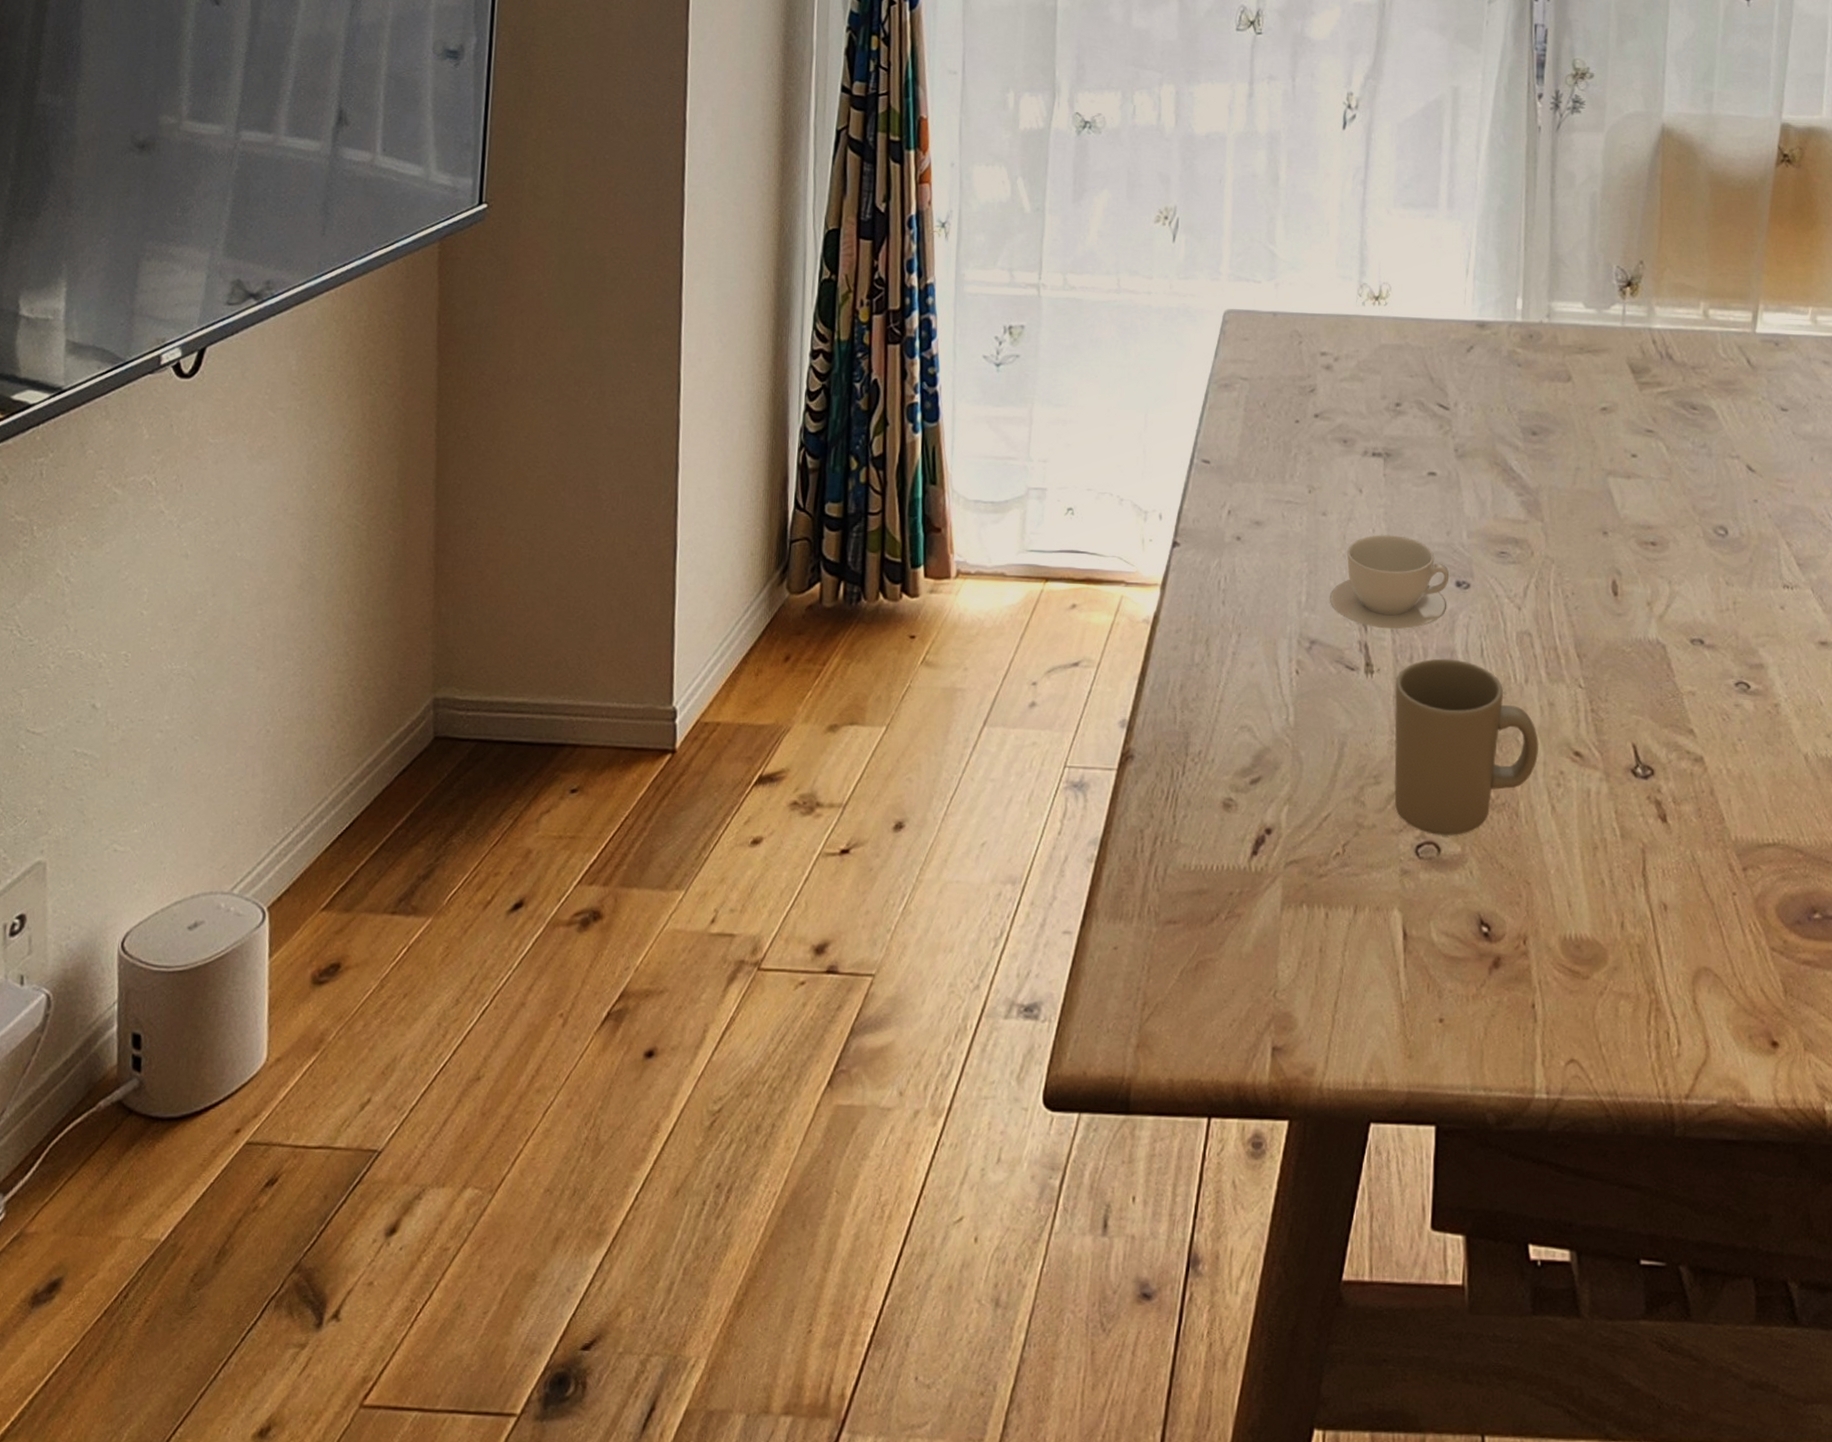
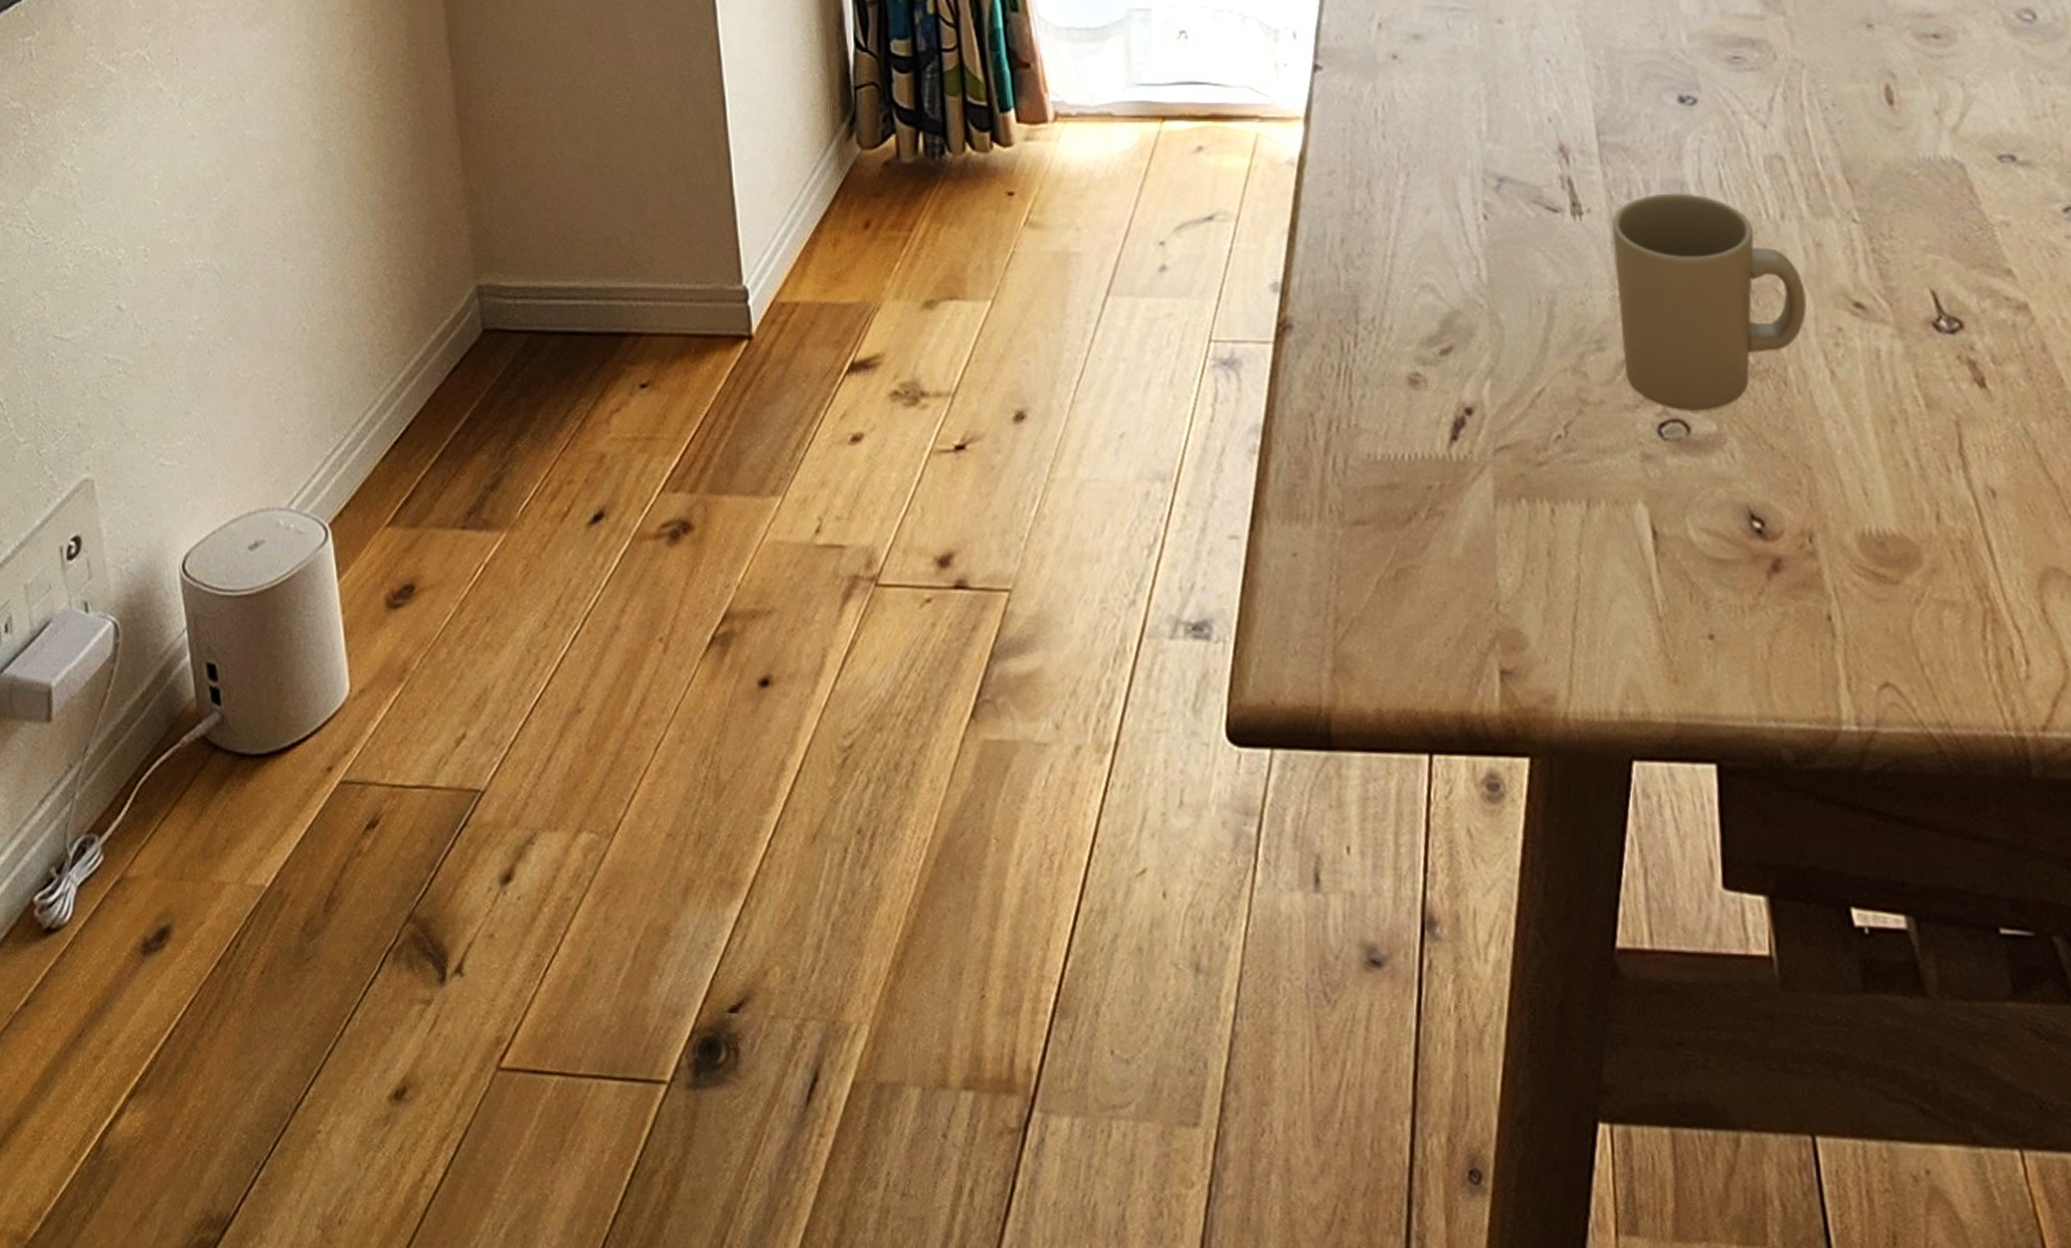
teacup: present [1329,535,1450,630] -> none [1516,43,1669,160]

